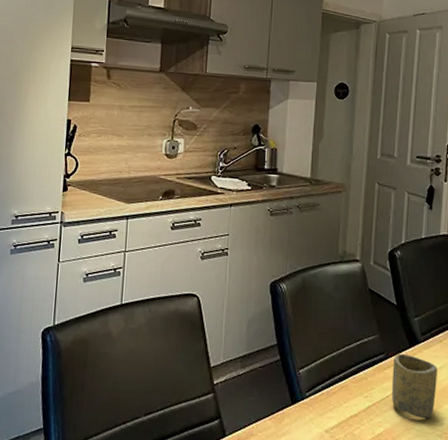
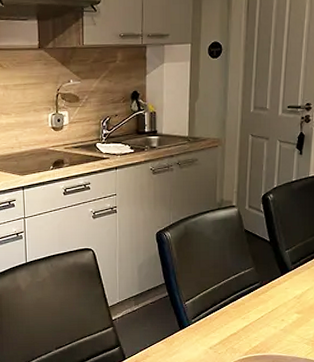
cup: present [392,353,437,419] -> none [266,281,305,332]

